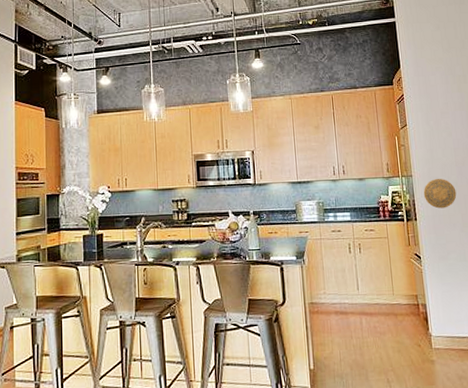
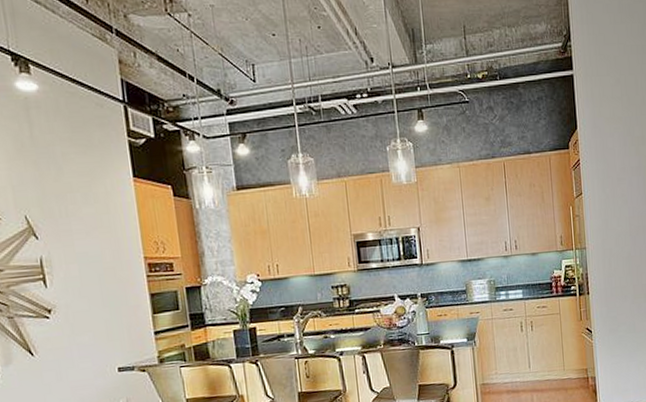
decorative plate: present [423,179,457,209] -> none [596,250,629,281]

